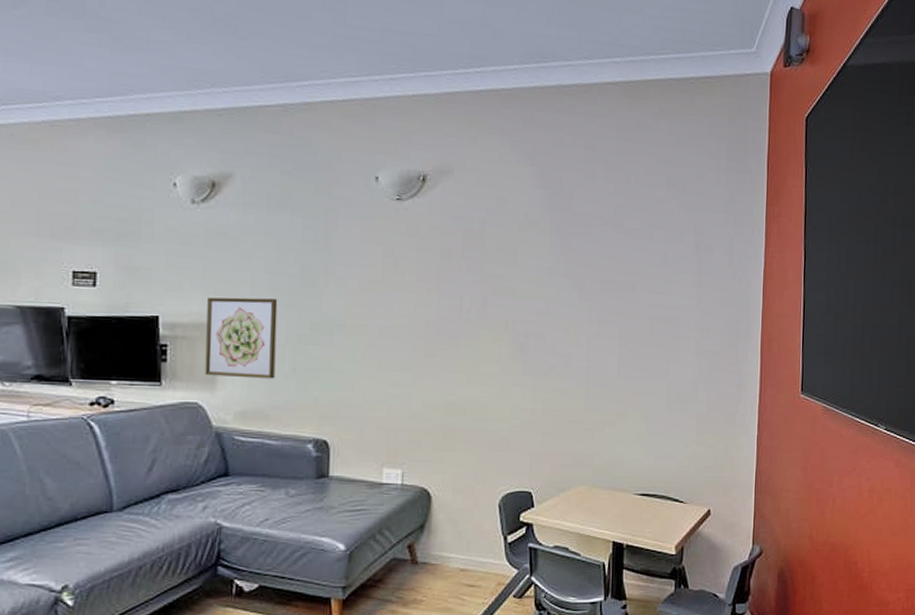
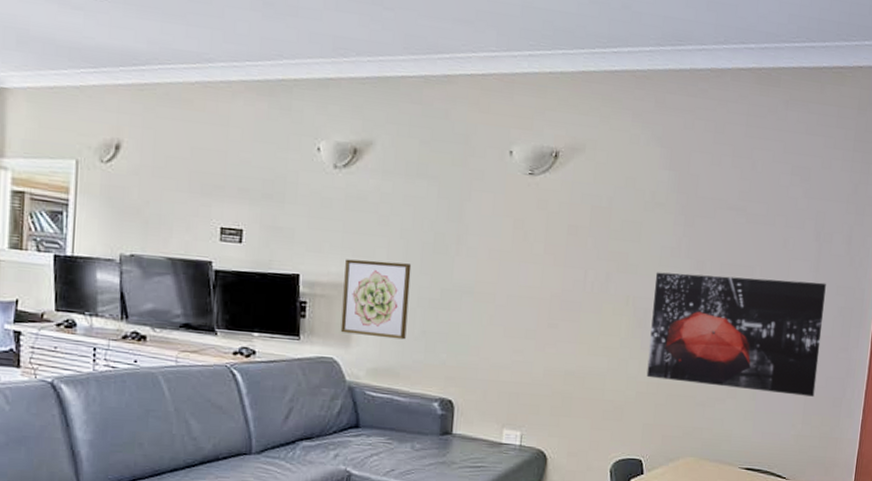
wall art: none [531,293,710,414] -> present [646,272,826,397]

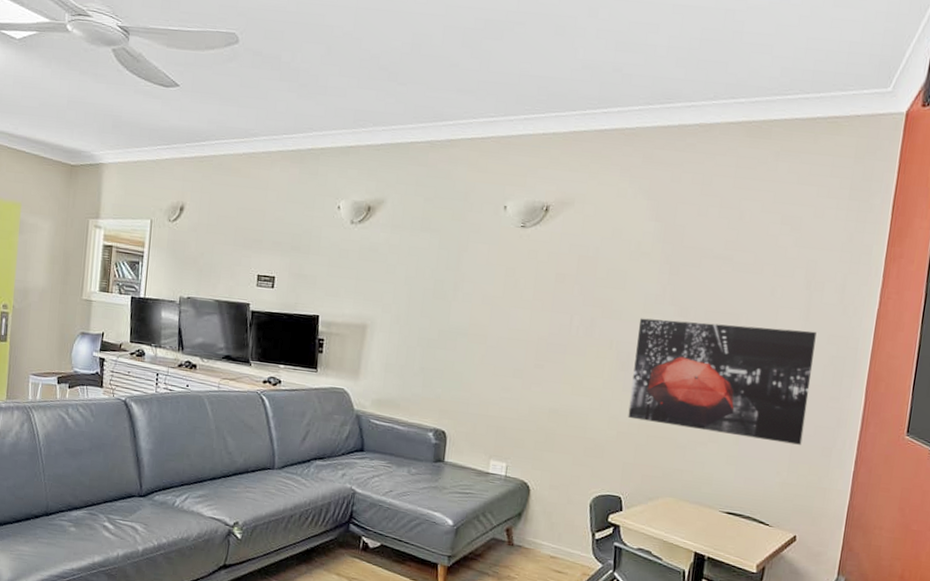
wall art: present [340,259,412,340] -> none [351,303,414,375]

